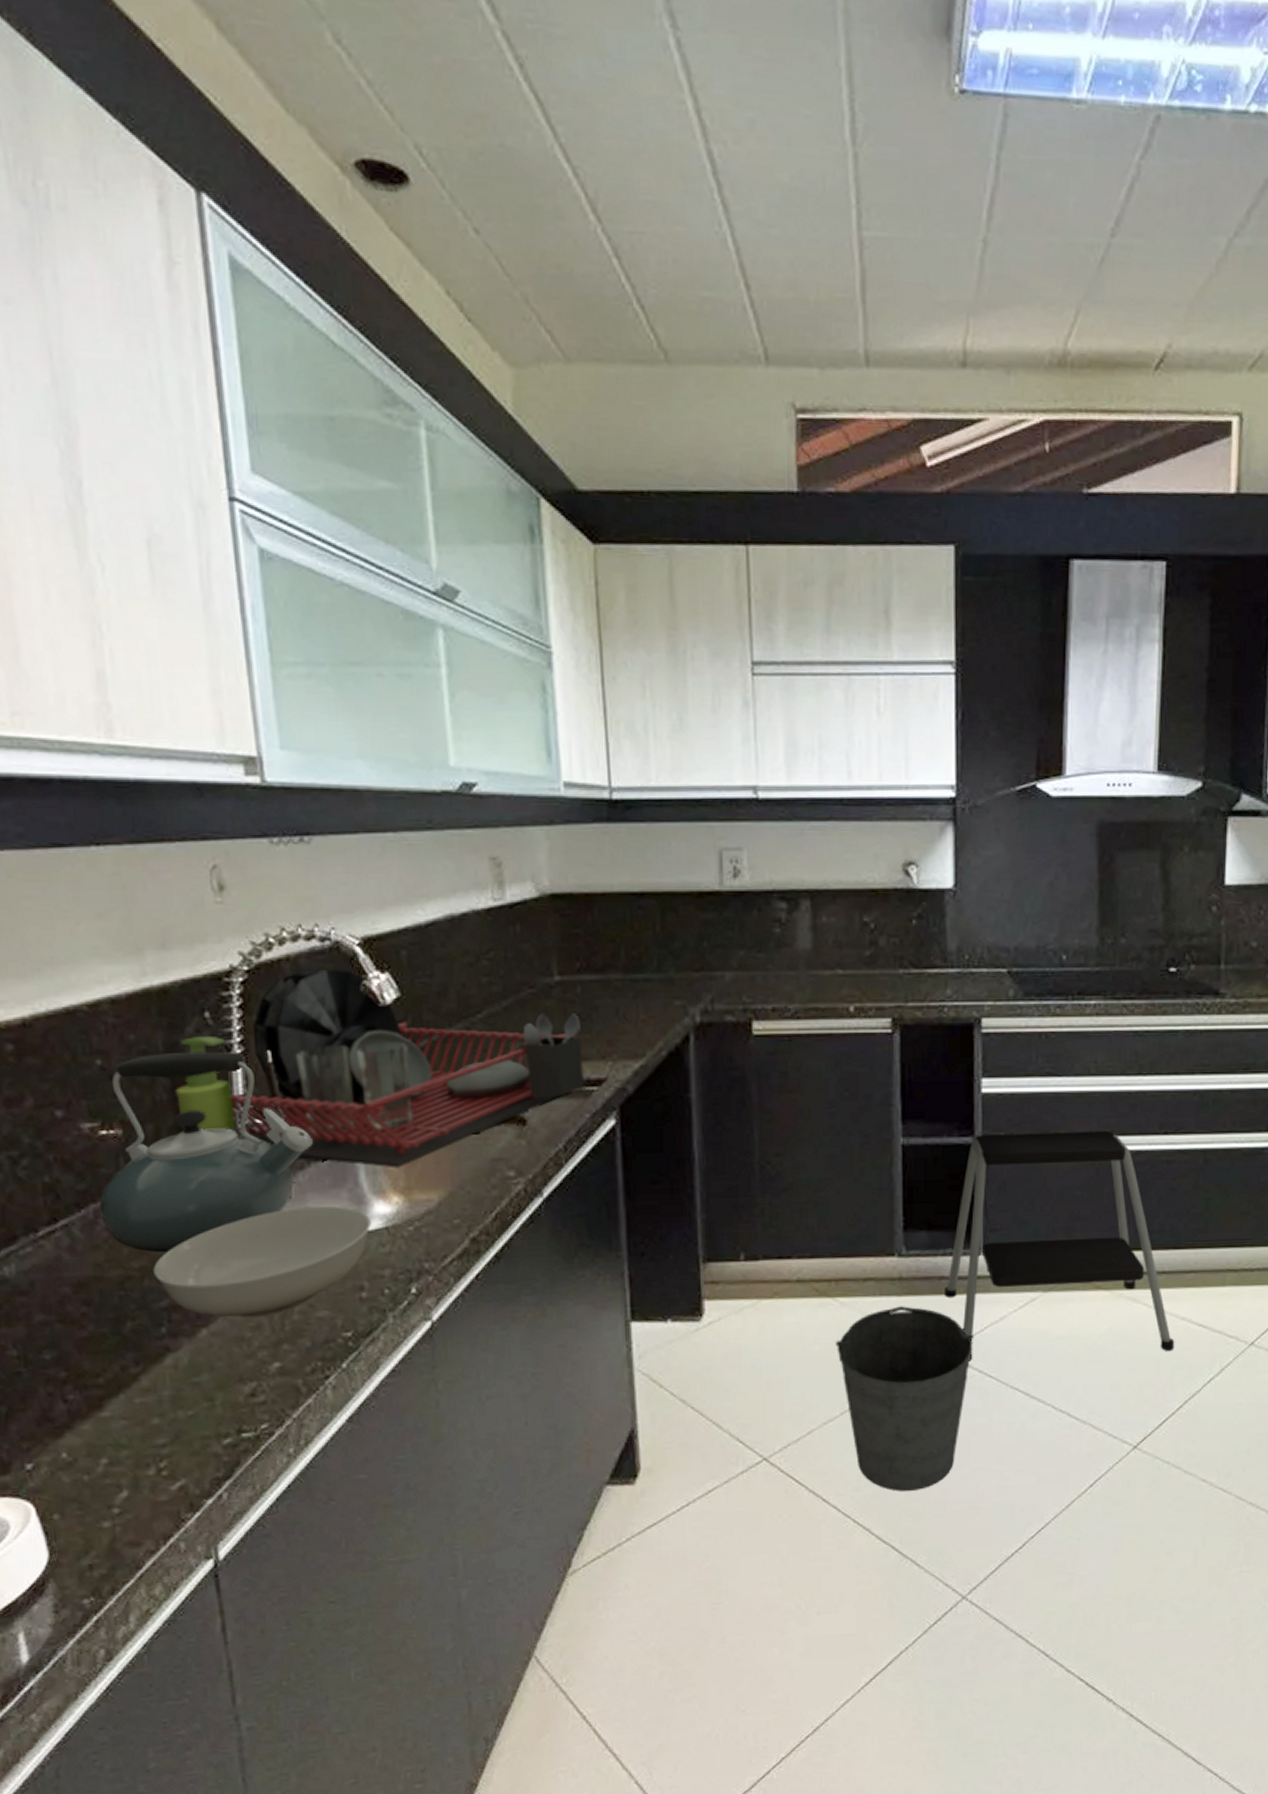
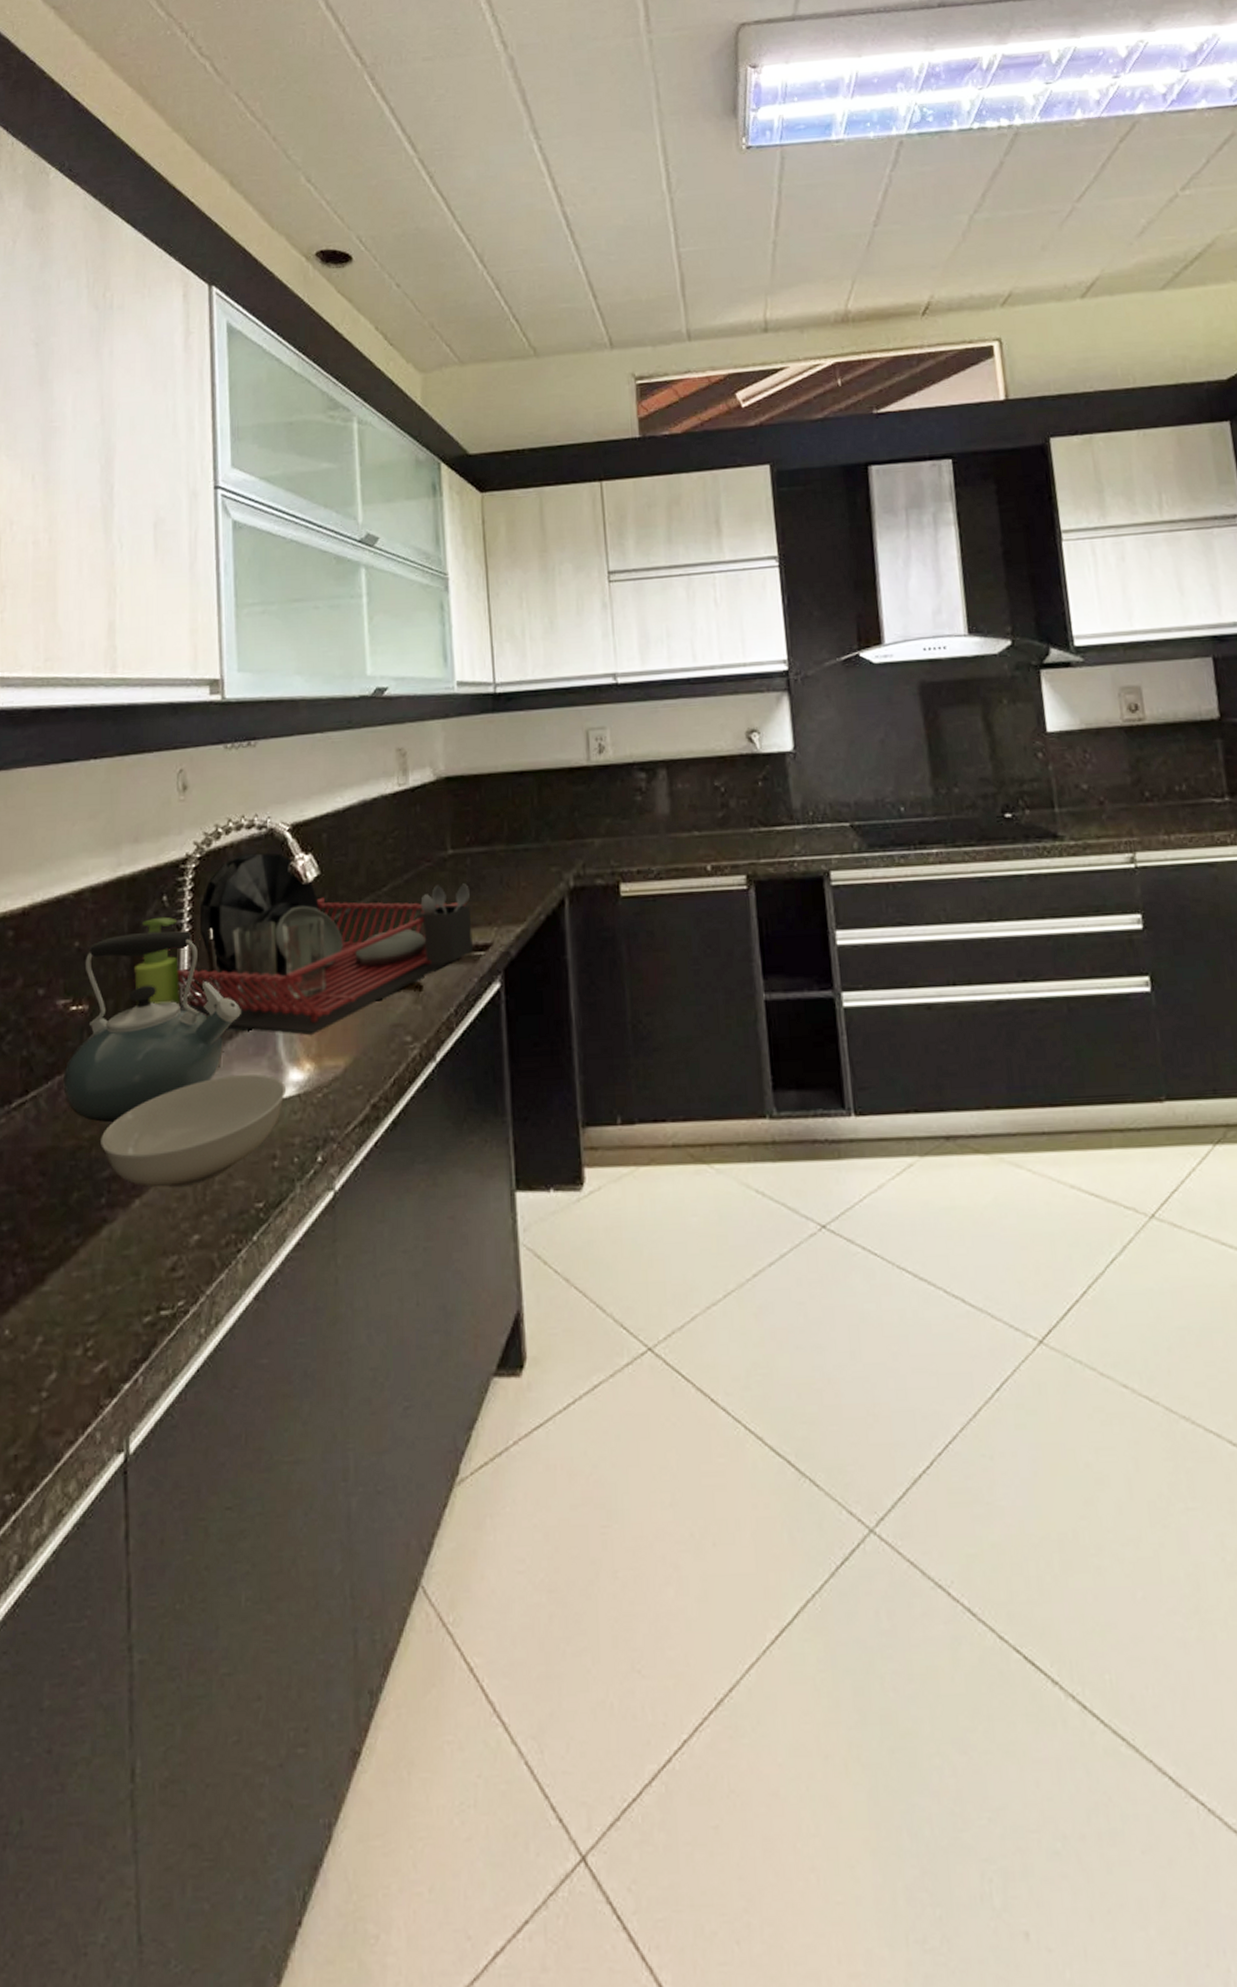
bucket: present [835,1306,975,1491] -> none [713,1173,854,1392]
step stool: present [945,1130,1175,1361] -> none [819,979,1068,1236]

